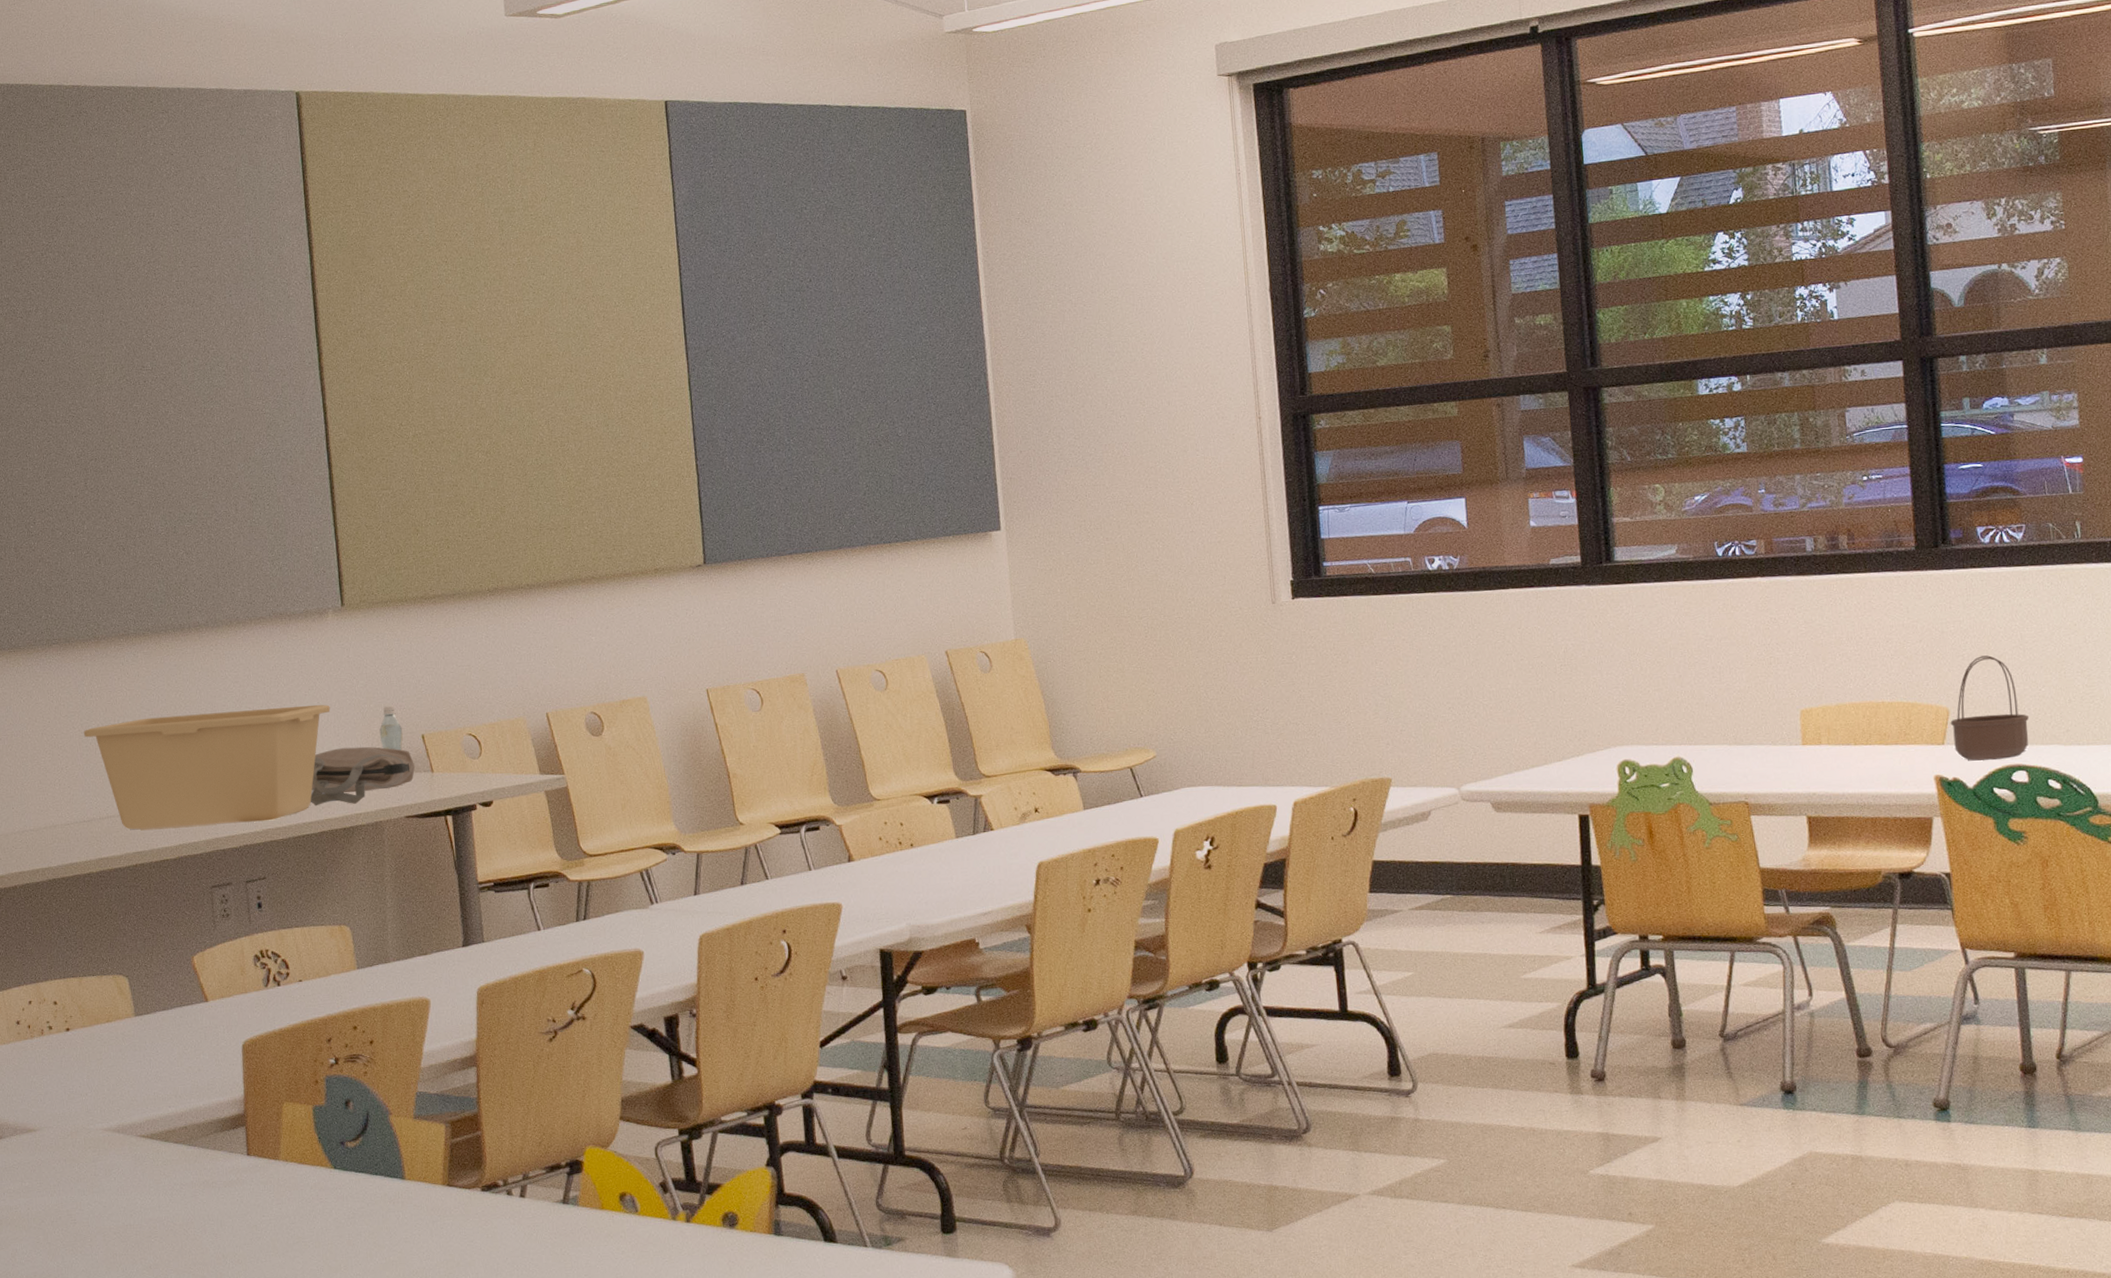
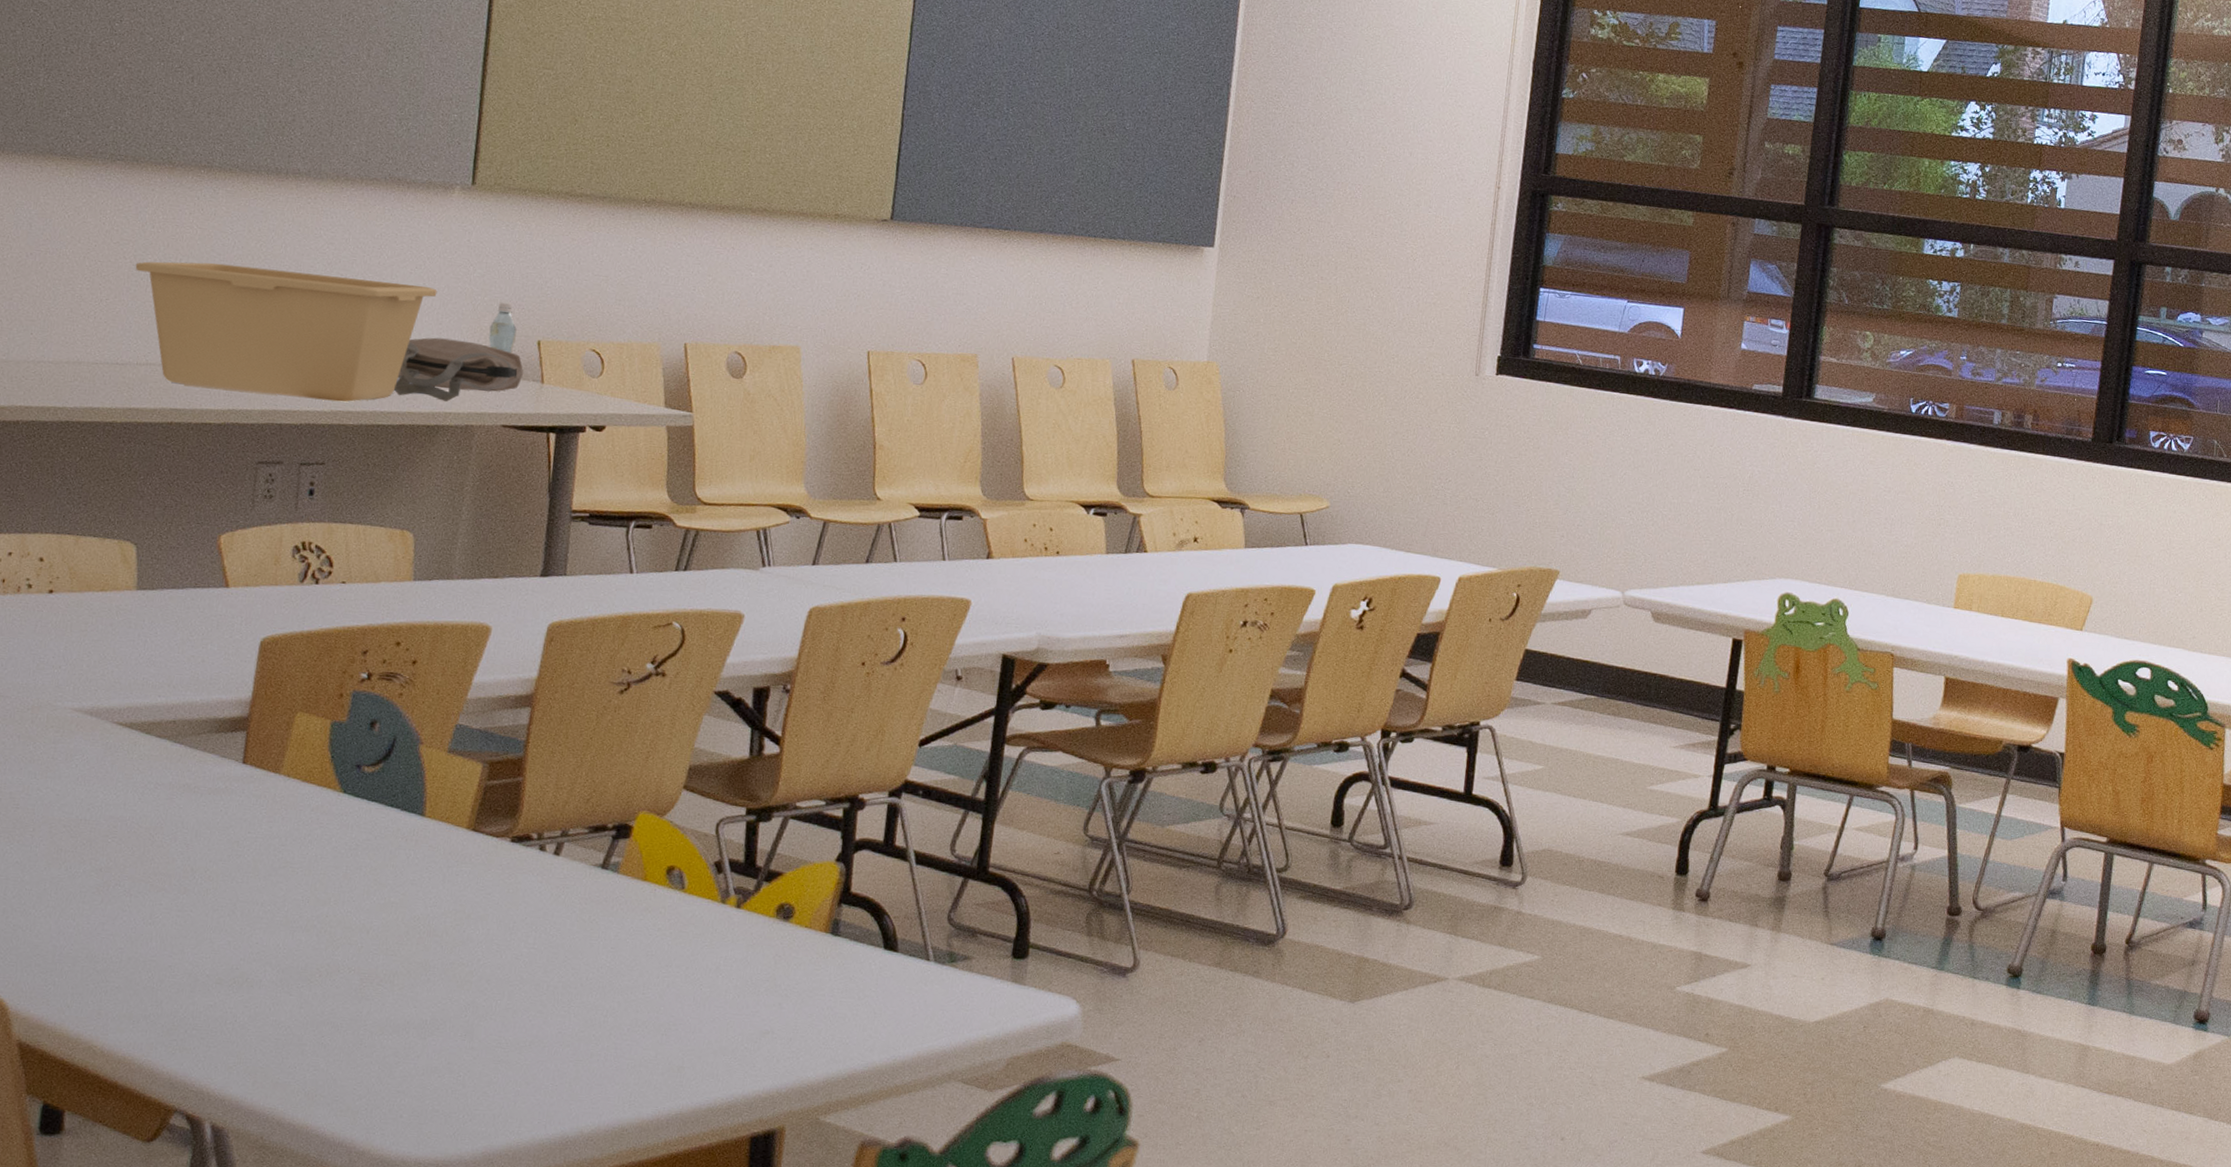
basket: present [1950,655,2029,761] -> none [2091,553,2162,655]

